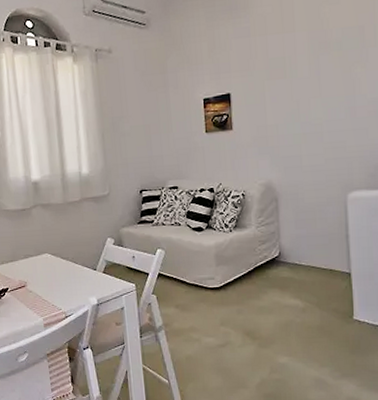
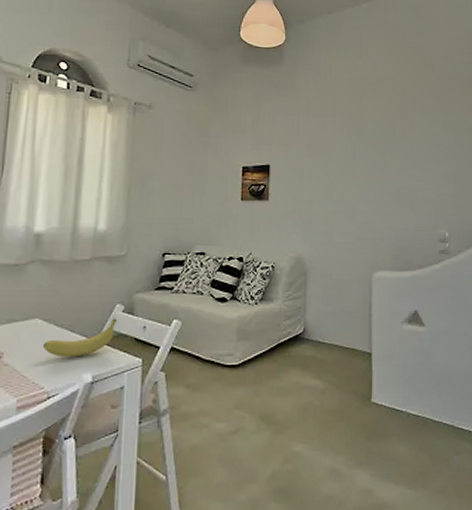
fruit: none [55,250,110,285] -> present [43,318,117,358]

